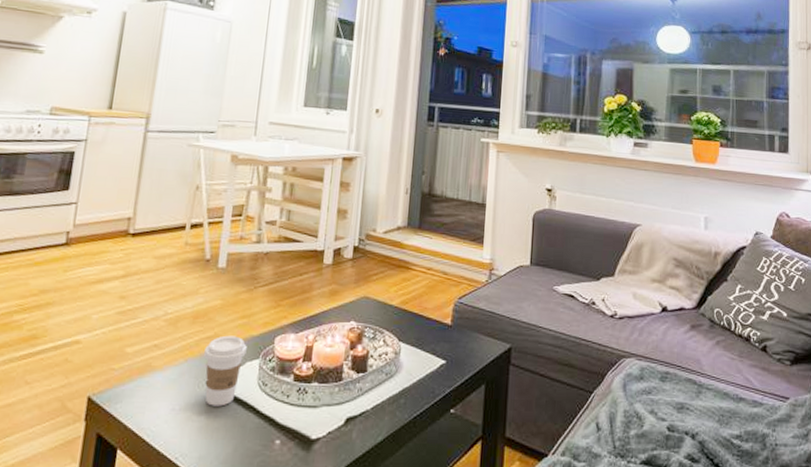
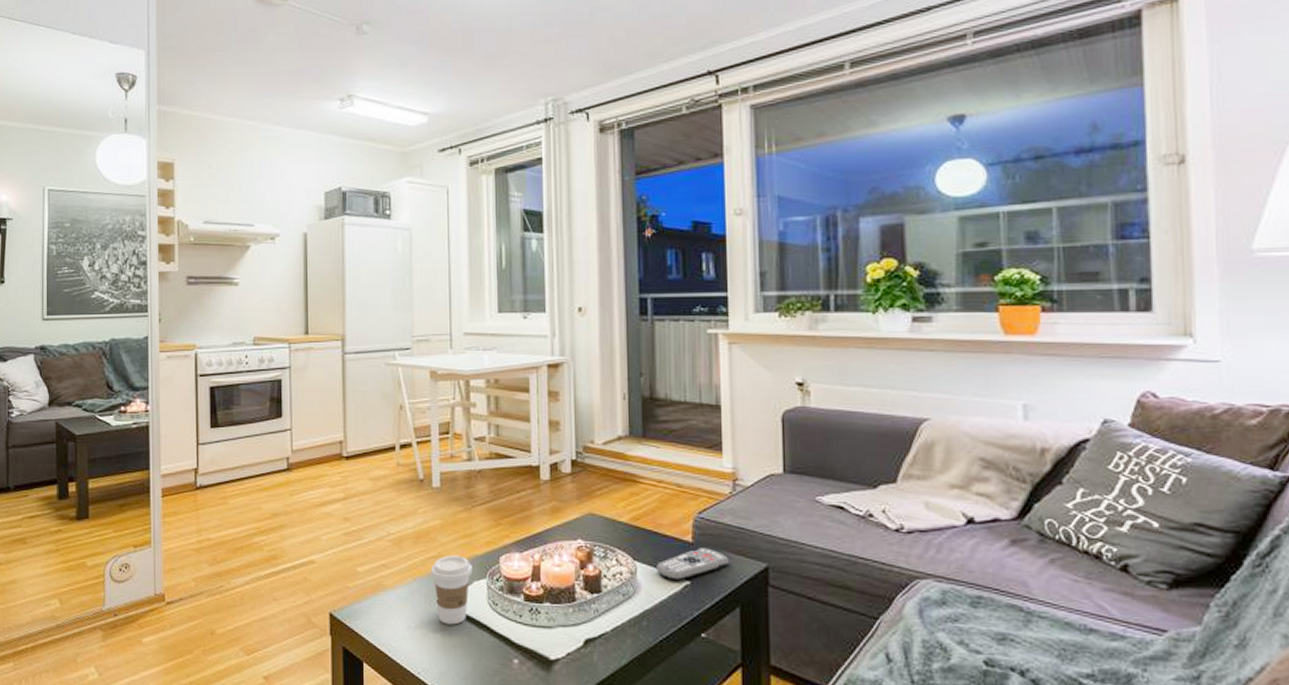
remote control: none [418,330,481,360] -> present [656,548,730,581]

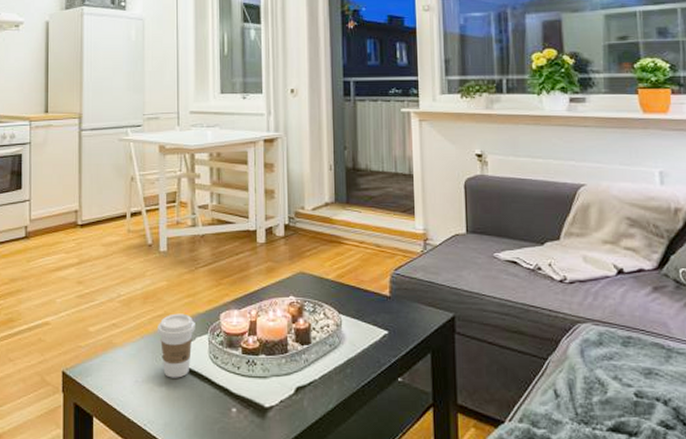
remote control: present [656,548,730,581] -> none [359,301,422,331]

